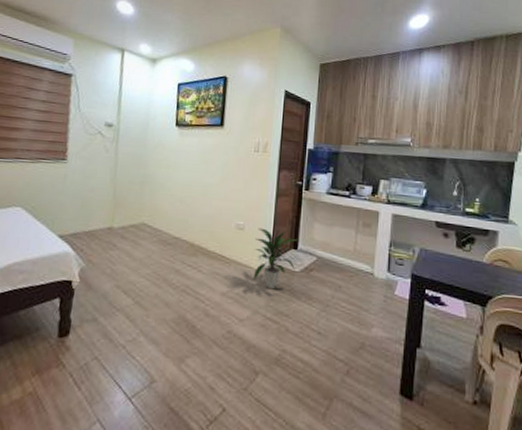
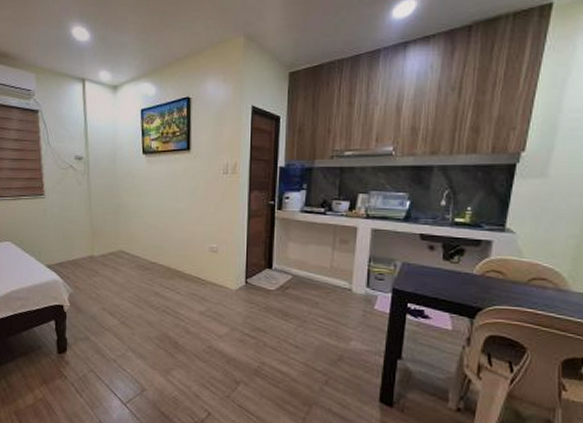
indoor plant: present [254,228,298,290] -> none [229,249,273,308]

